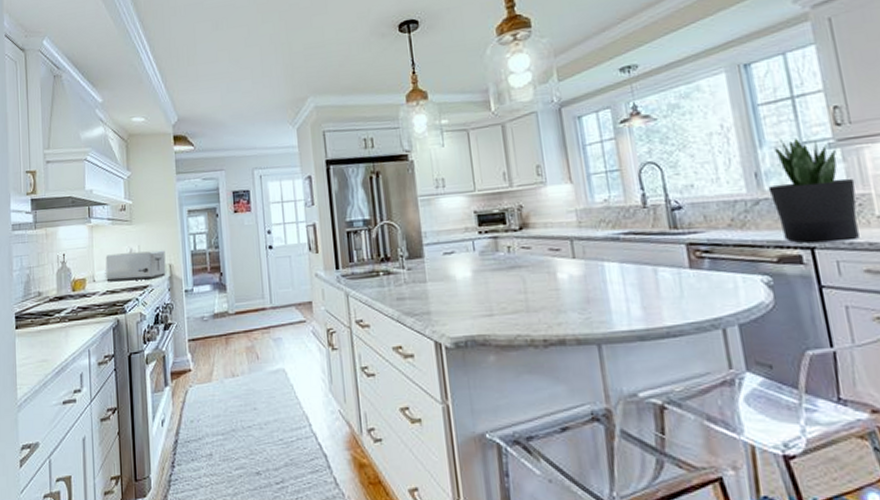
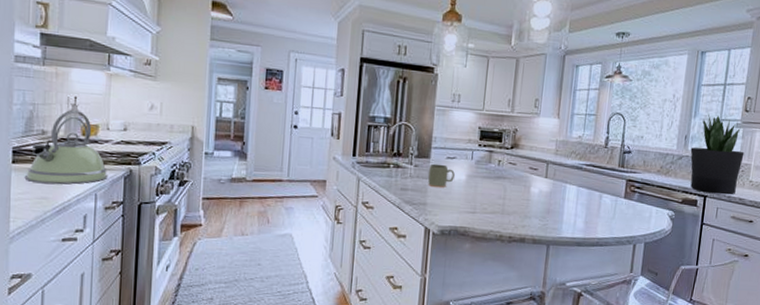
kettle: none [28,267,99,346] -> present [26,110,108,185]
toaster: present [105,250,166,282] -> none [122,106,189,137]
mug: none [424,262,458,292] -> present [427,163,455,188]

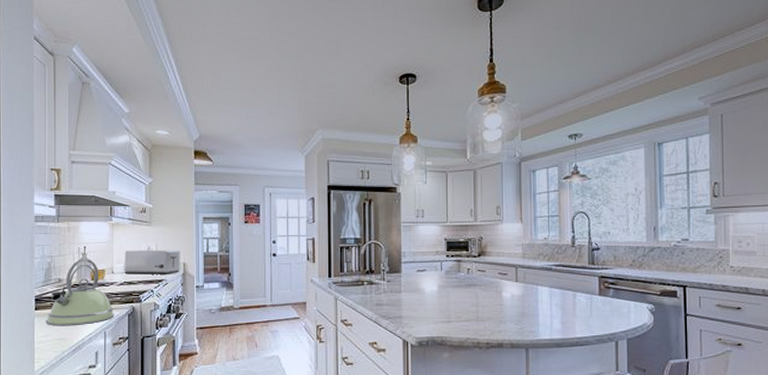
toaster: none [122,106,189,137] -> present [124,250,180,274]
mug: present [427,163,455,188] -> none [400,277,426,301]
planter: present [690,114,745,195] -> none [661,203,720,283]

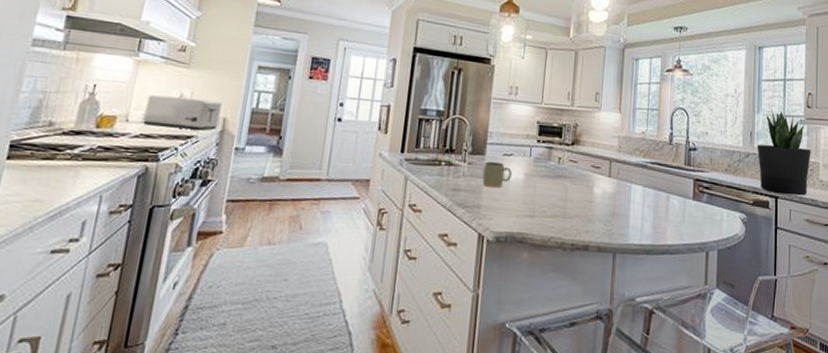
kettle: present [46,259,115,326] -> none [19,99,120,184]
mug: none [400,277,426,301] -> present [482,161,512,188]
planter: none [661,203,720,283] -> present [757,110,811,196]

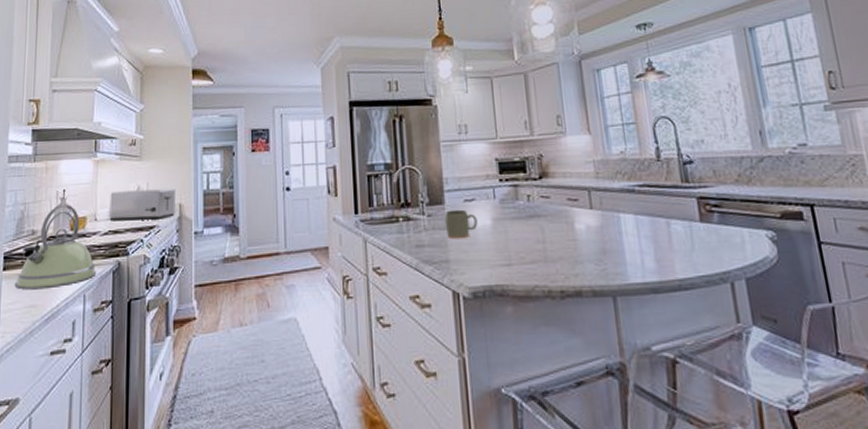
kettle: none [19,99,120,184] -> present [15,204,97,290]
planter: present [757,110,811,196] -> none [771,99,853,201]

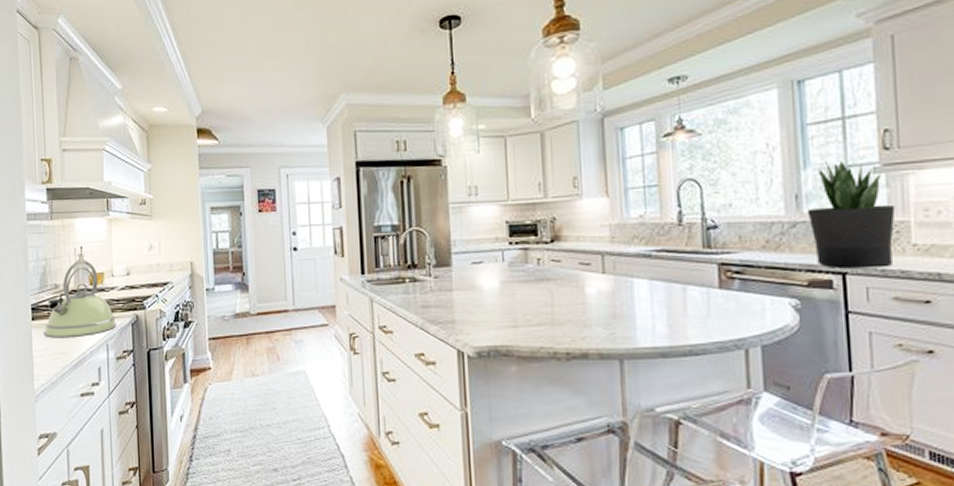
toaster: present [109,189,176,221] -> none [124,247,187,277]
mug: present [444,209,477,239] -> none [451,271,485,301]
planter: none [771,99,853,201] -> present [807,160,896,269]

